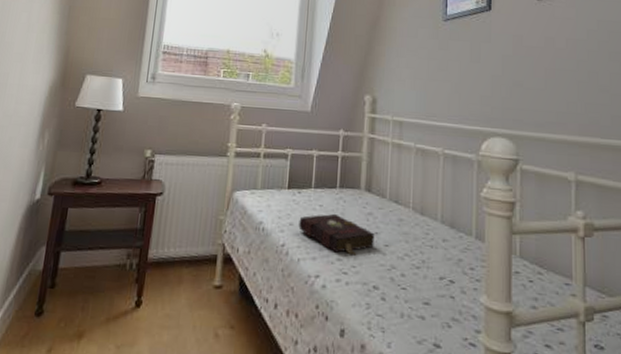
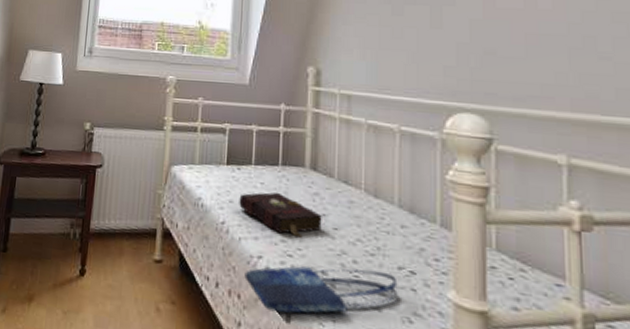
shopping bag: none [302,281,439,329] -> present [244,266,398,314]

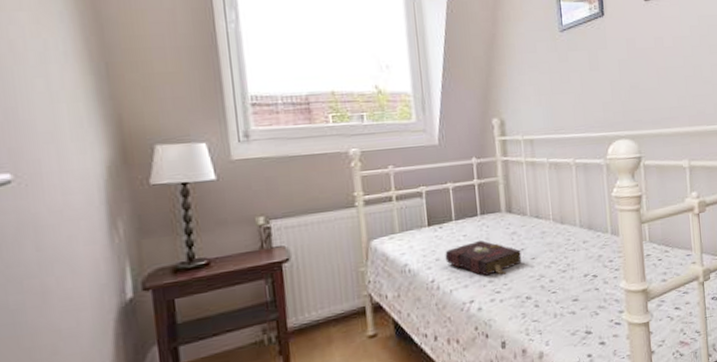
shopping bag: present [244,266,398,314] -> none [460,282,586,345]

